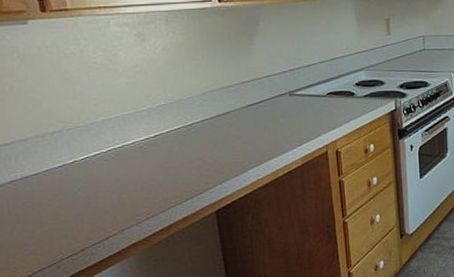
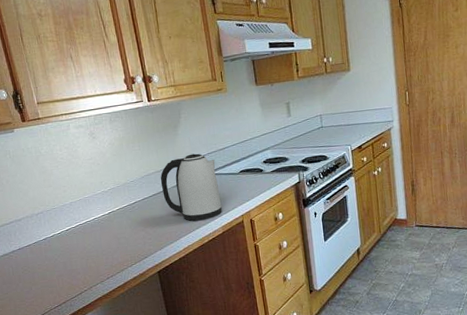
kettle: none [227,69,303,150] -> present [160,153,222,221]

